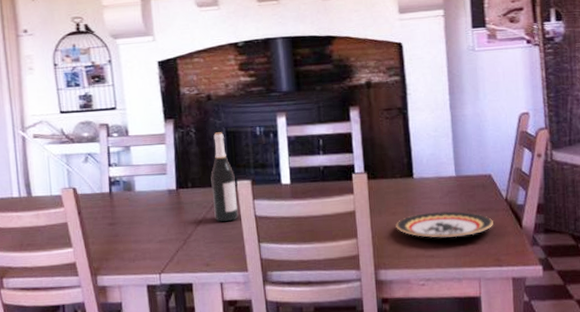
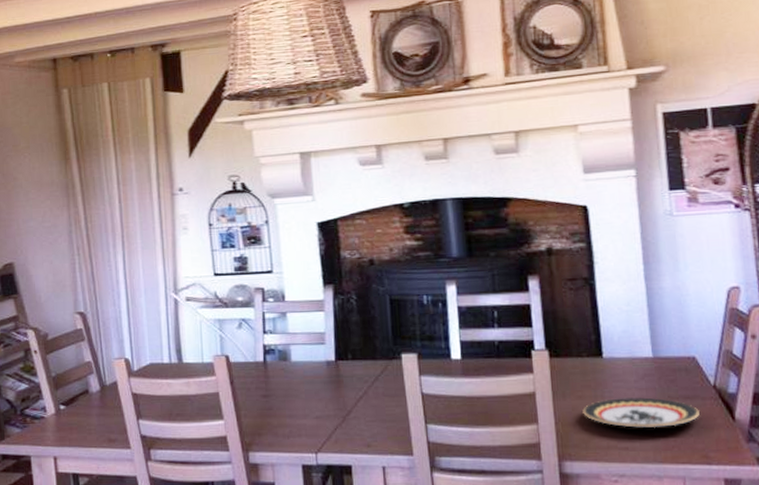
wine bottle: present [211,132,239,222] -> none [373,300,403,399]

